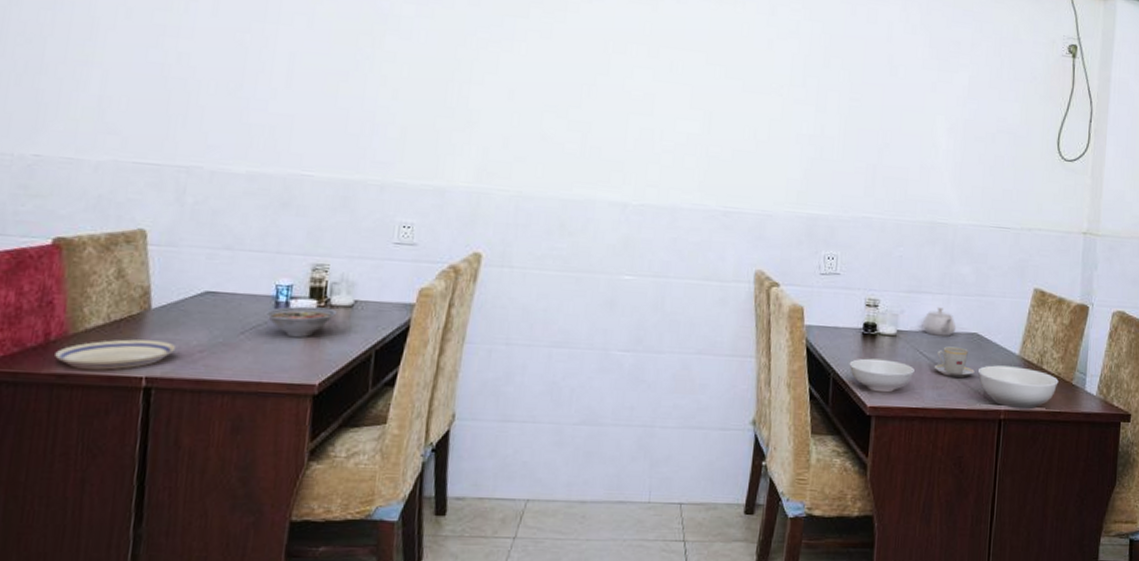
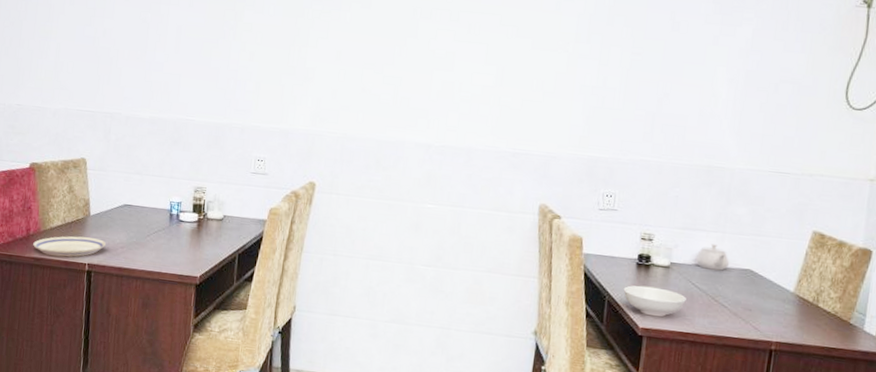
soup bowl: present [263,306,338,338] -> none [162,218,212,242]
teacup: present [934,346,975,377] -> none [705,279,747,309]
bowl: present [977,365,1059,410] -> none [749,299,835,344]

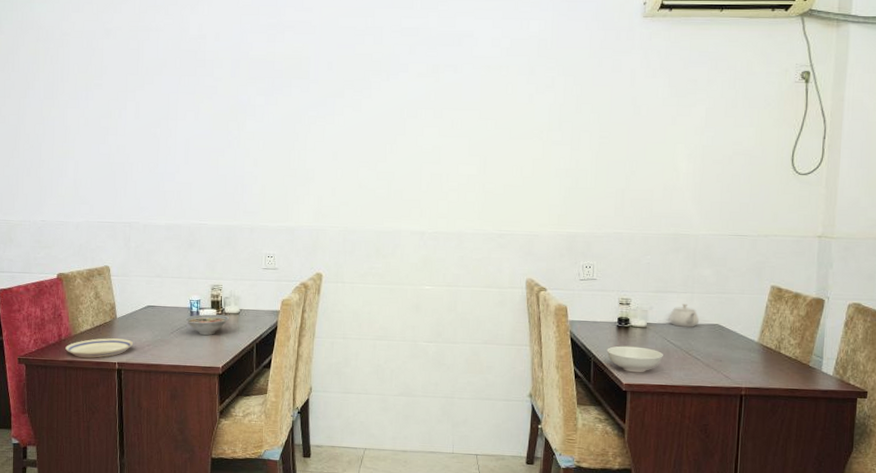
soup bowl: none [162,218,212,242] -> present [184,314,230,336]

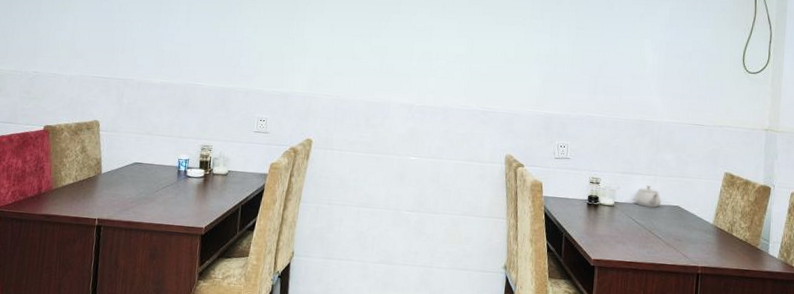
plate: present [65,338,134,358] -> none [44,193,117,213]
soup bowl: present [184,314,230,336] -> none [170,173,217,196]
bowl: present [606,346,663,373] -> none [577,222,629,249]

